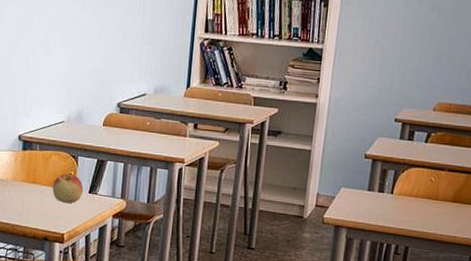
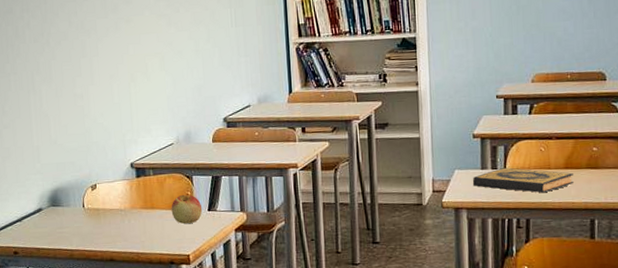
hardback book: none [357,192,460,223] -> present [472,167,574,193]

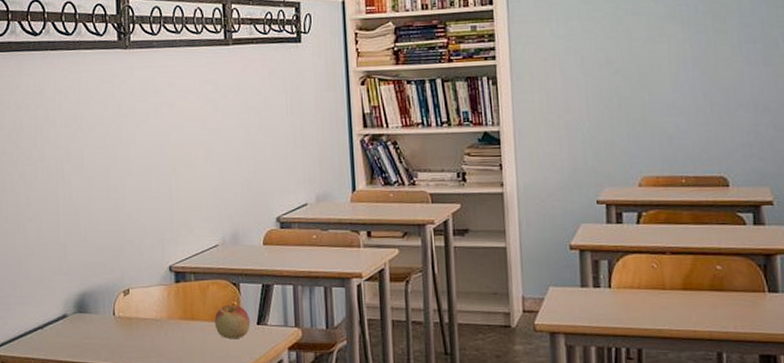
hardback book: present [472,167,574,193] -> none [570,286,695,318]

